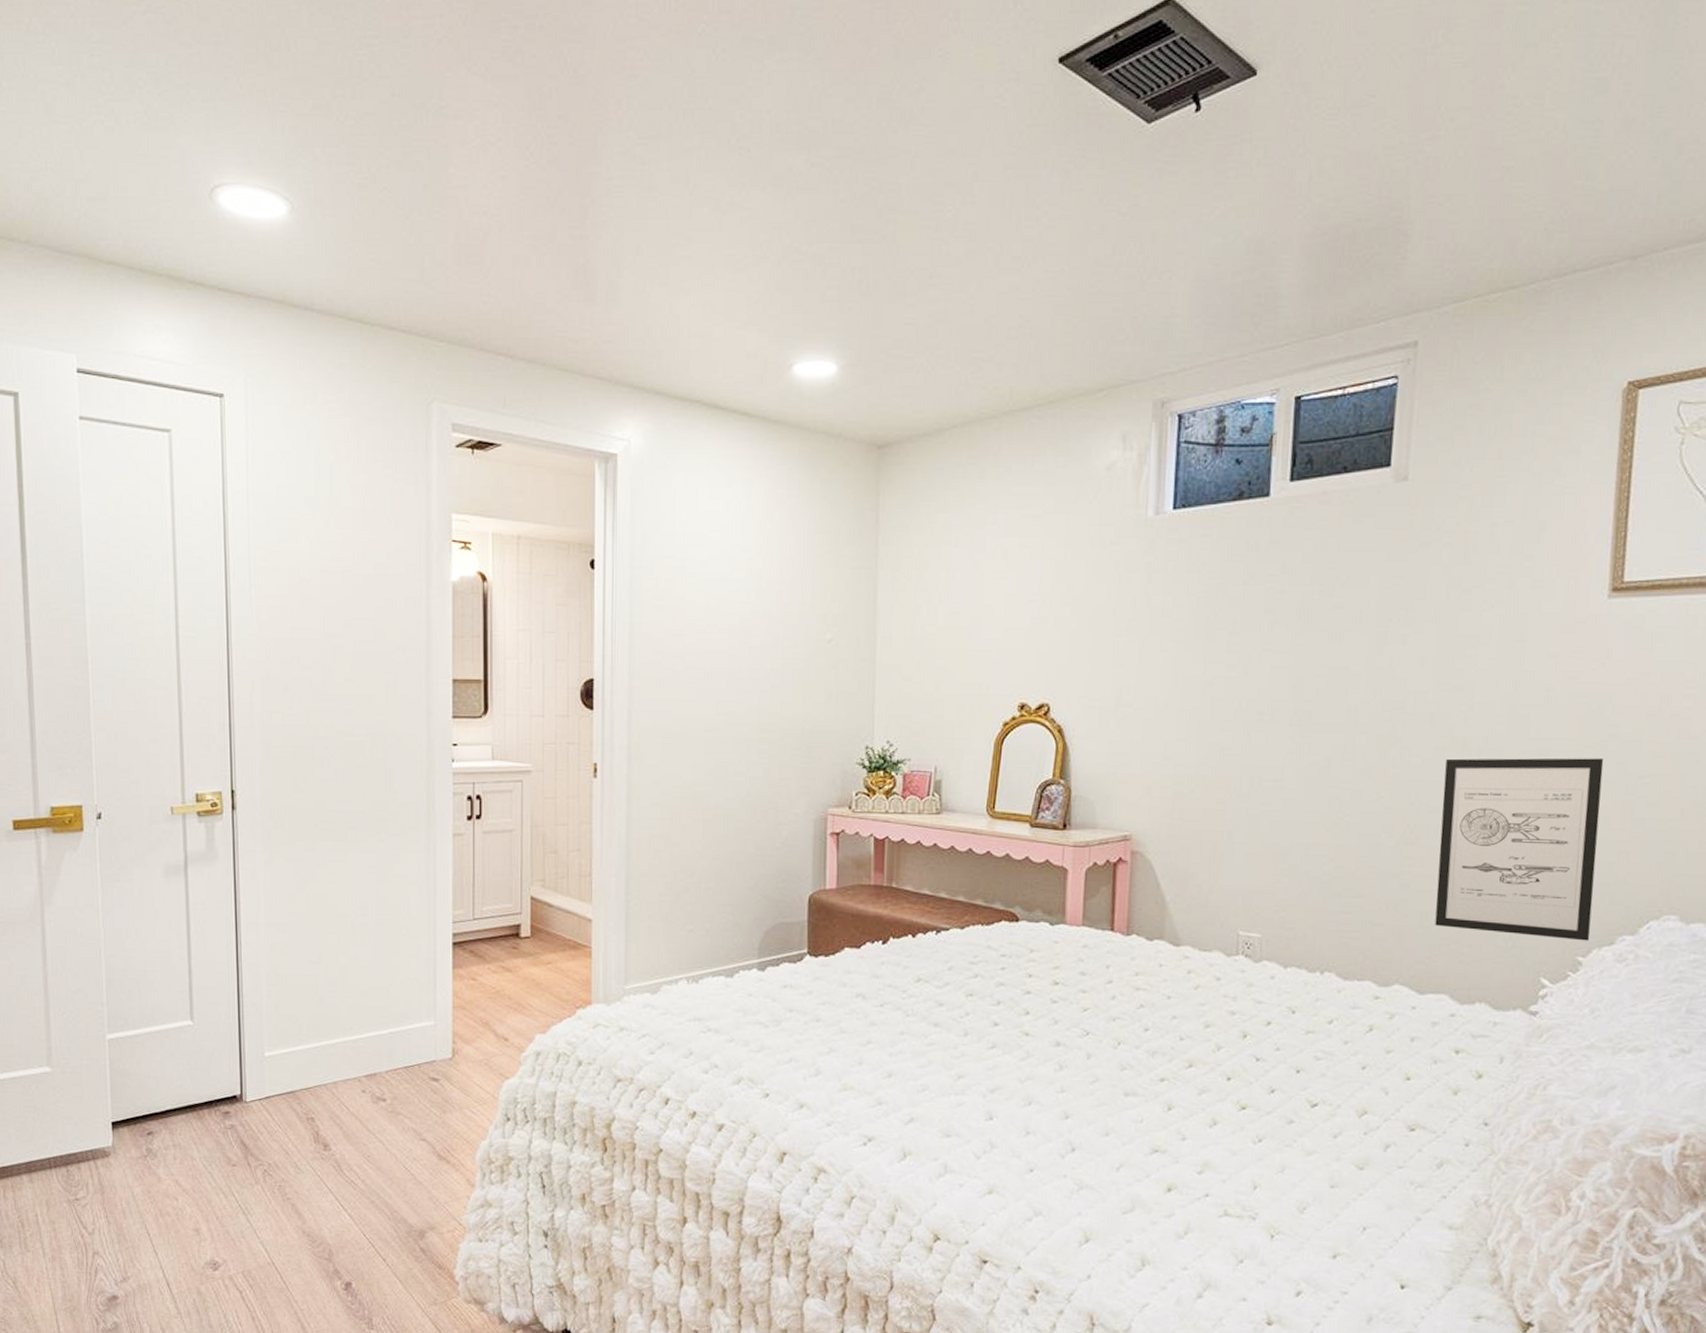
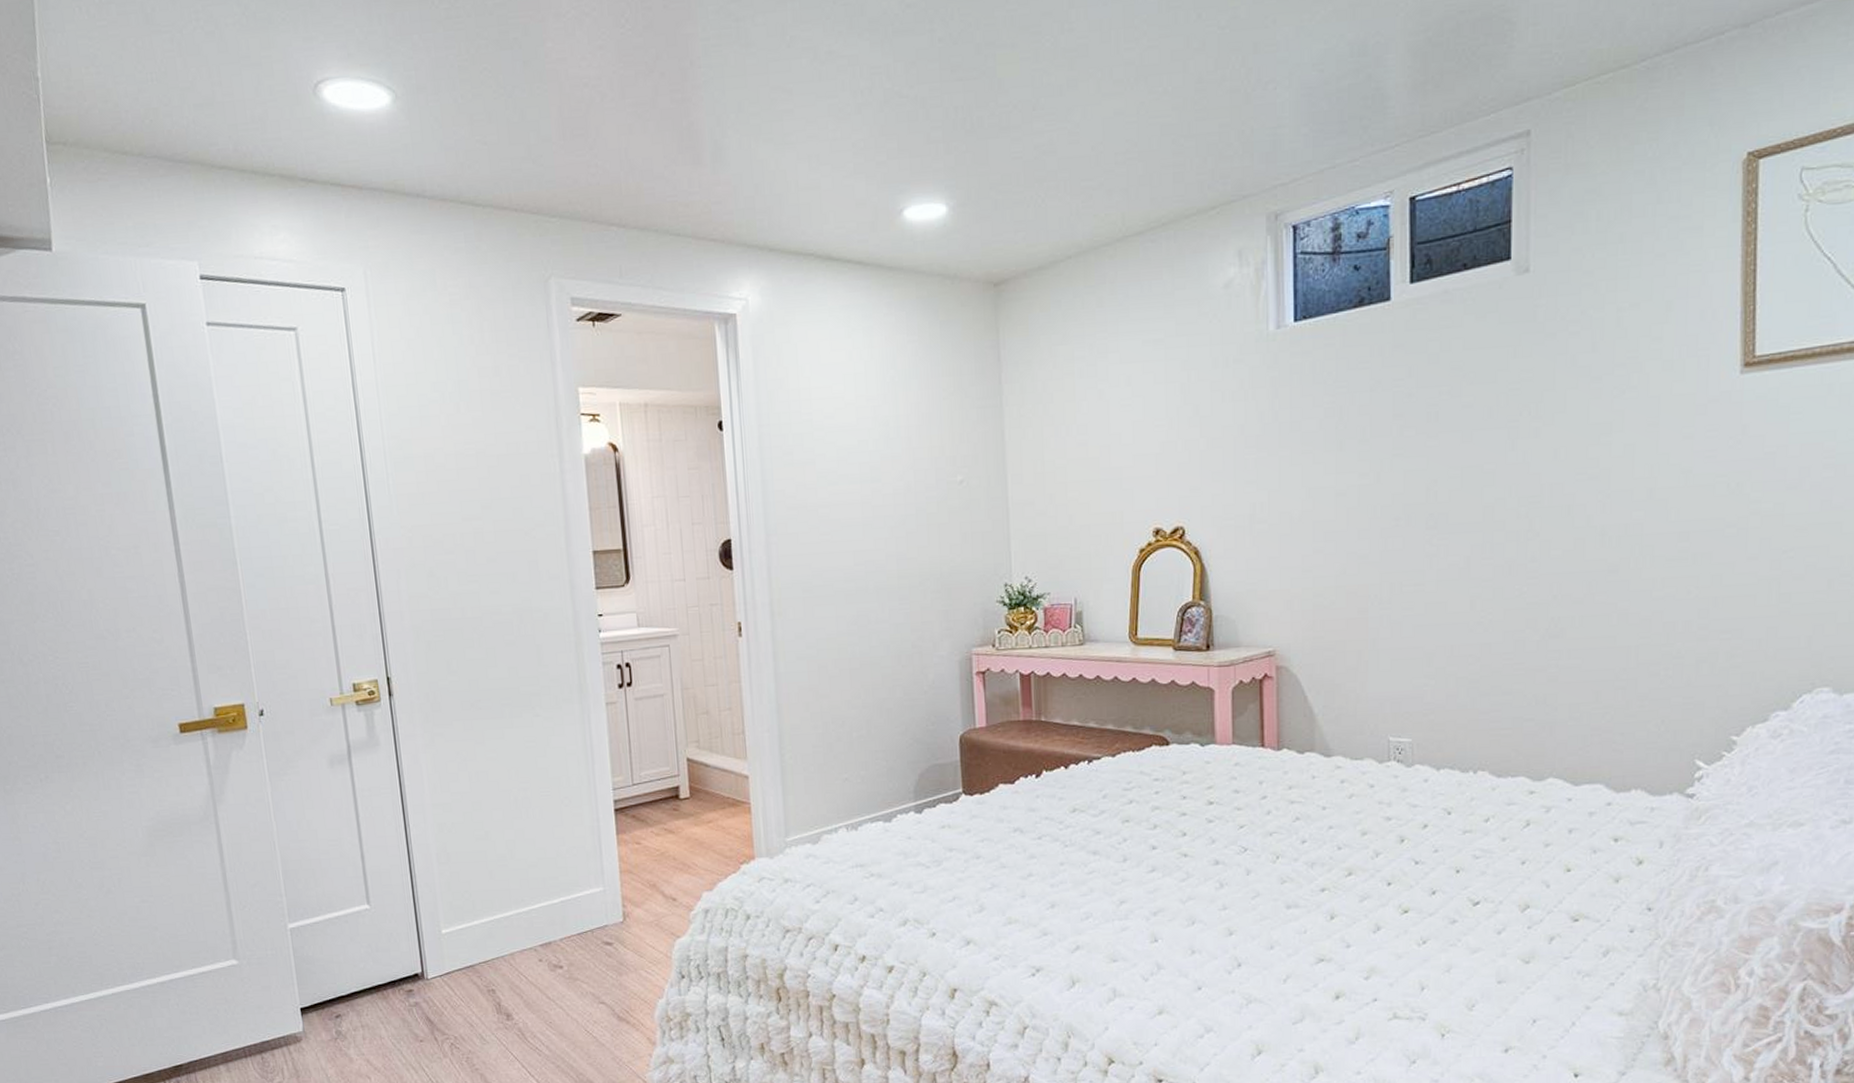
wall art: present [1435,758,1604,941] -> none [1585,536,1746,720]

